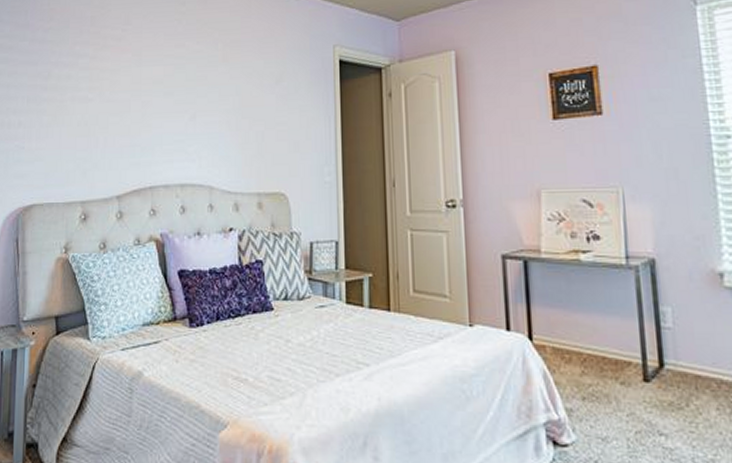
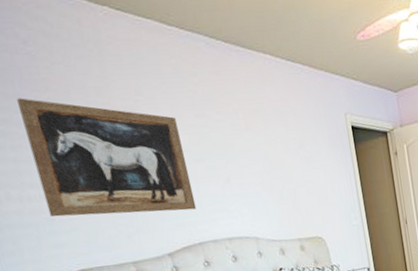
wall art: none [21,27,156,148] -> present [17,98,197,217]

